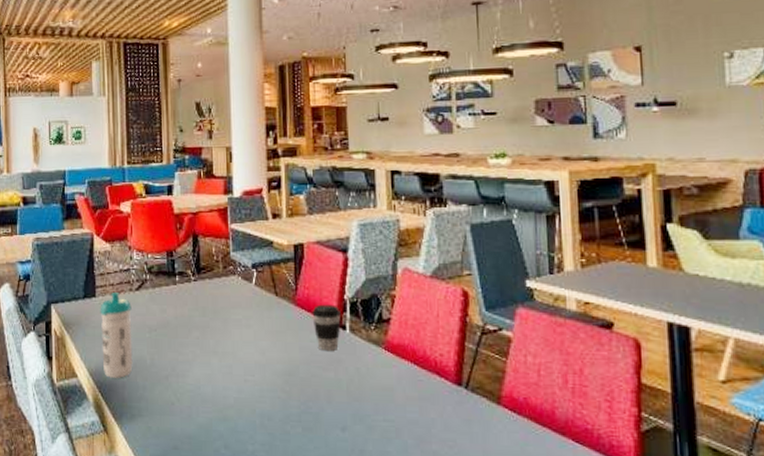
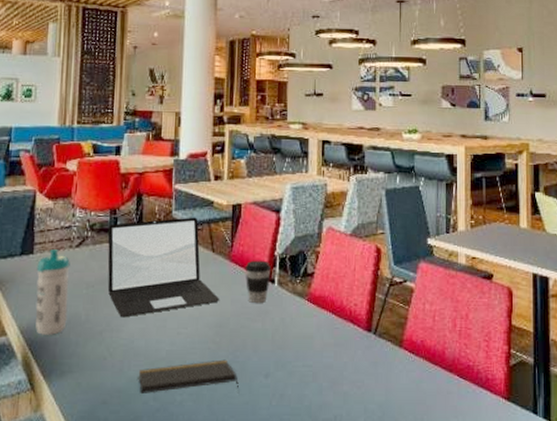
laptop: none [166,258,287,363] -> present [107,217,220,318]
notepad: none [208,409,314,444] -> present [139,359,239,393]

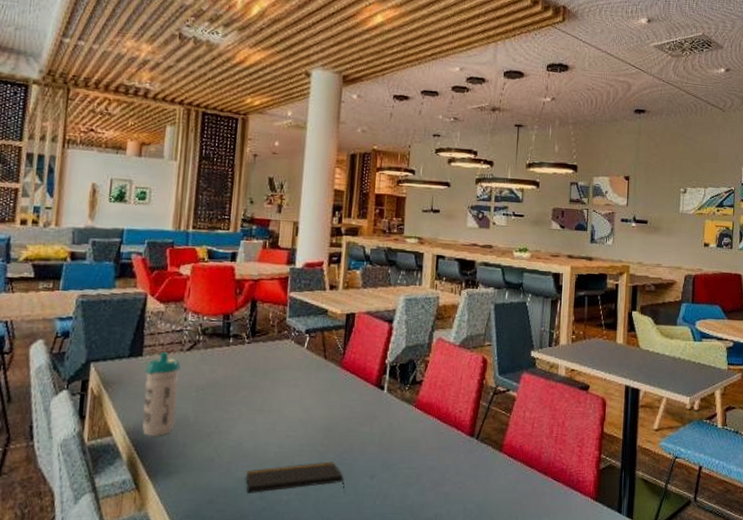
laptop: present [107,217,220,318] -> none [218,324,330,420]
coffee cup: present [245,260,271,303] -> none [355,367,381,408]

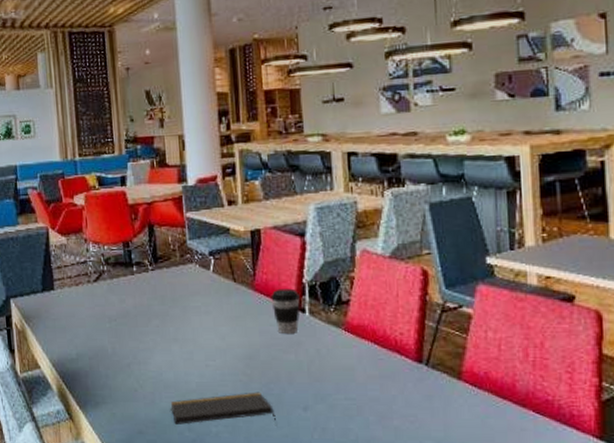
water bottle: present [142,351,180,436] -> none [59,284,95,368]
coffee cup: none [355,367,381,408] -> present [271,288,300,333]

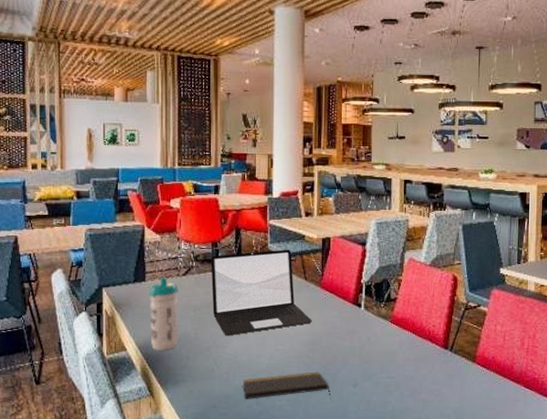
water bottle: none [59,284,95,368] -> present [149,276,178,350]
laptop: none [123,246,247,350] -> present [210,249,313,336]
coffee cup: present [271,288,300,333] -> none [334,287,358,324]

